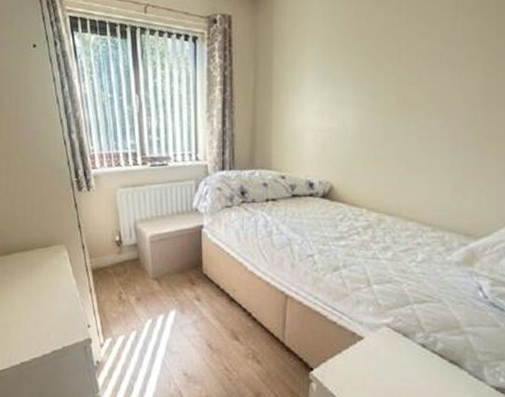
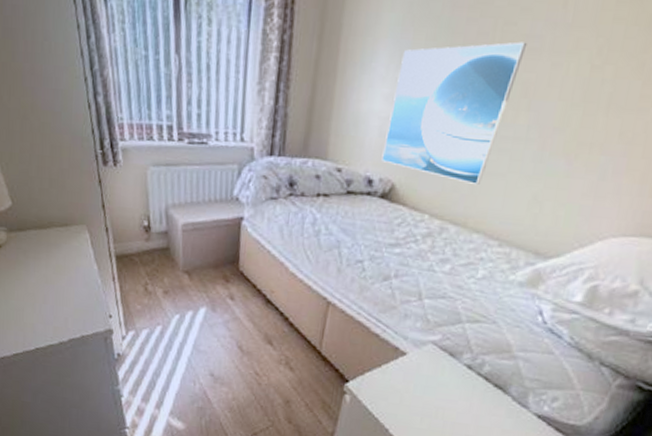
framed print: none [319,59,429,179] -> present [381,41,528,185]

